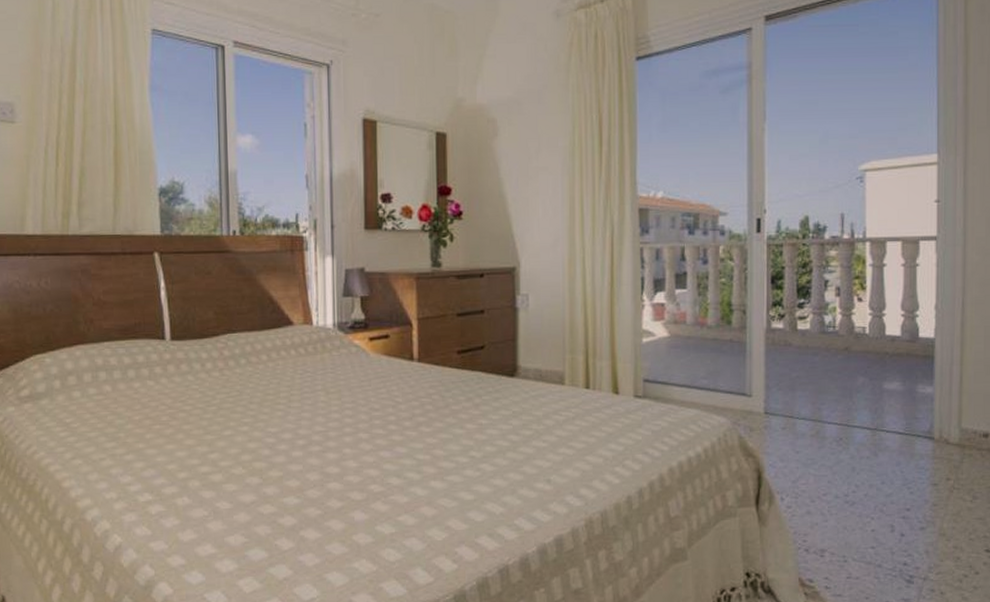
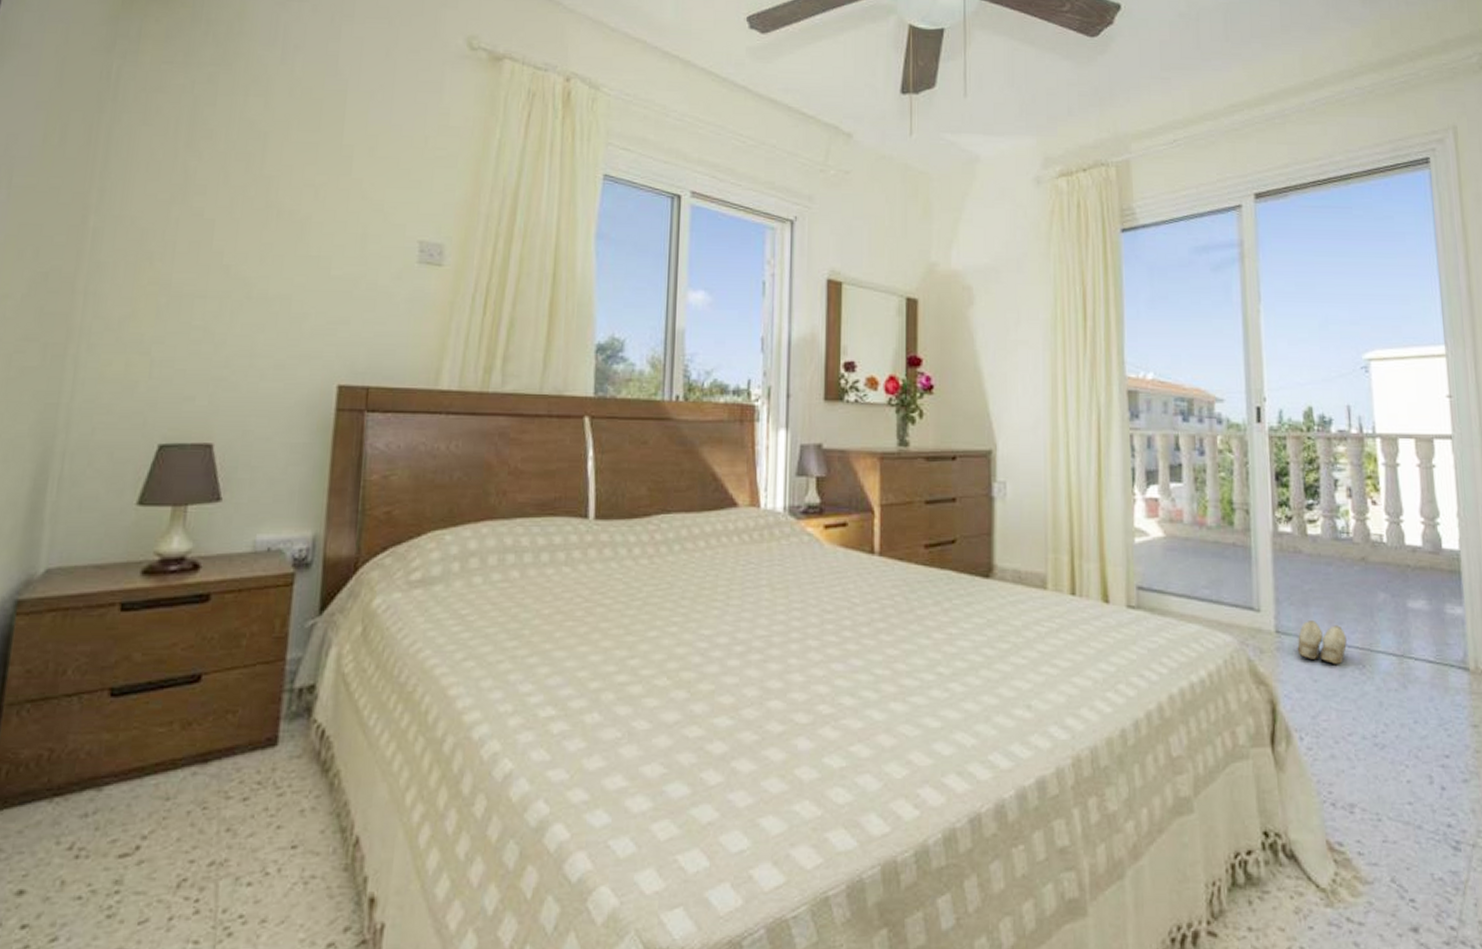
slippers: none [783,403,827,438] -> present [1297,621,1347,664]

